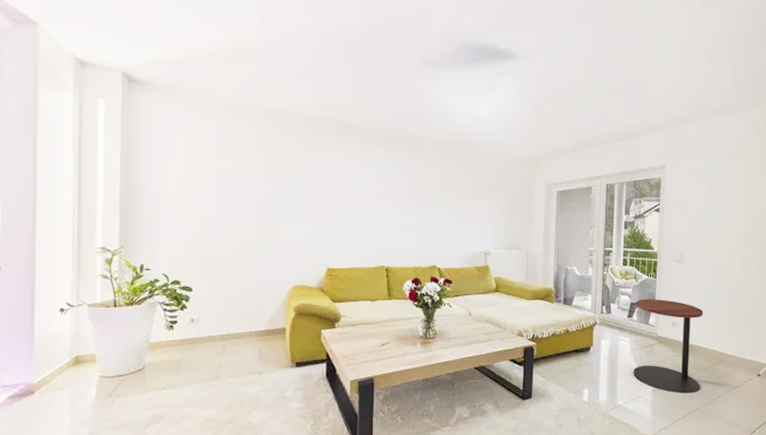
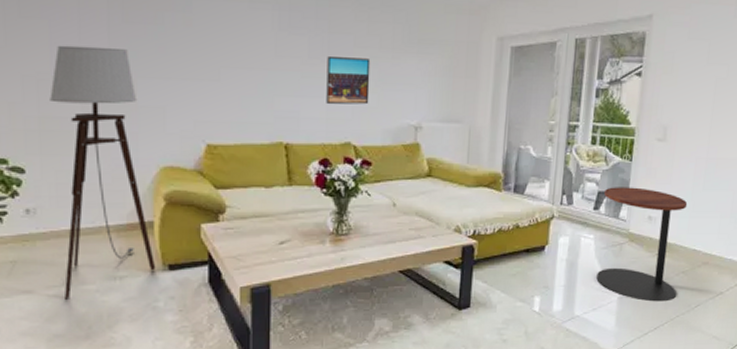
floor lamp: none [213,195,287,390] -> present [49,45,156,299]
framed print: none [417,201,451,237] -> present [326,57,371,105]

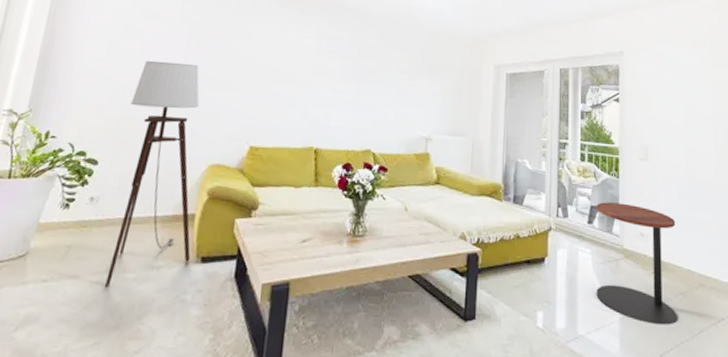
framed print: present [326,57,371,105] -> none [352,76,390,117]

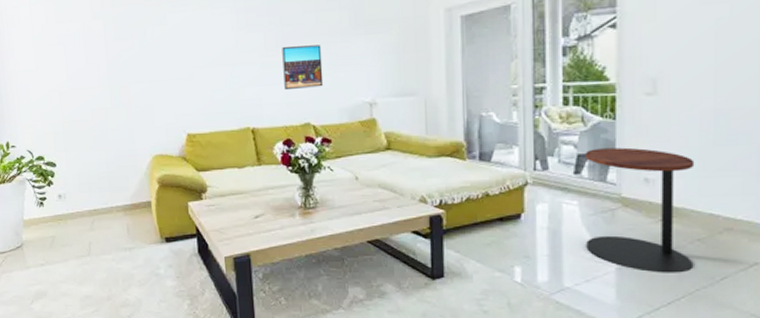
floor lamp: present [104,60,200,287] -> none [68,61,156,267]
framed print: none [352,76,390,117] -> present [282,45,324,89]

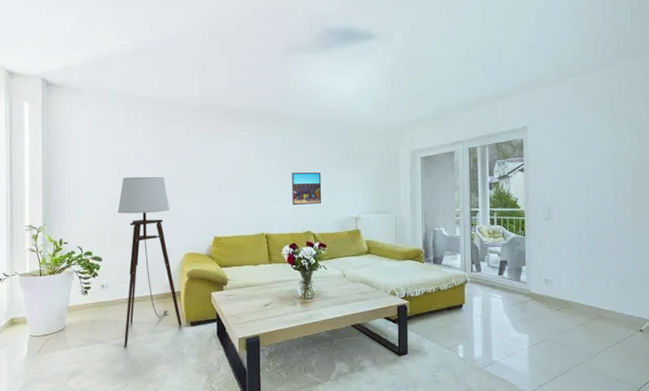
floor lamp: none [68,61,156,267] -> present [117,176,182,347]
side table: present [585,147,695,273] -> none [506,256,578,350]

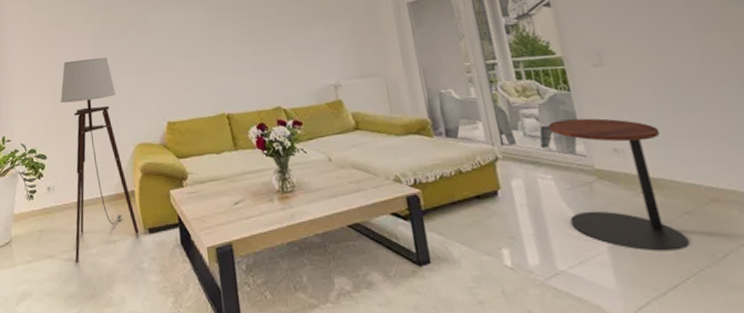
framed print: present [292,172,322,205] -> none [250,34,290,76]
side table: none [506,256,578,350] -> present [548,118,689,252]

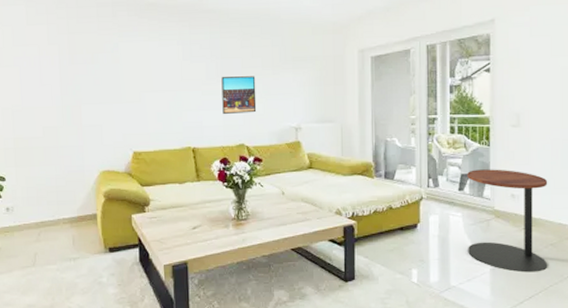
floor lamp: present [60,57,140,263] -> none [21,83,100,277]
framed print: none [250,34,290,76] -> present [221,76,257,114]

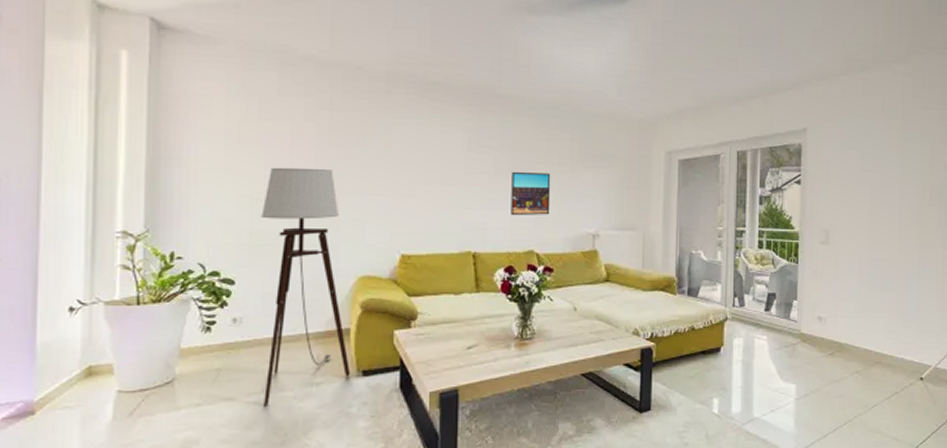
floor lamp: none [21,83,100,277] -> present [261,167,351,406]
side table: present [467,169,548,273] -> none [772,289,855,403]

